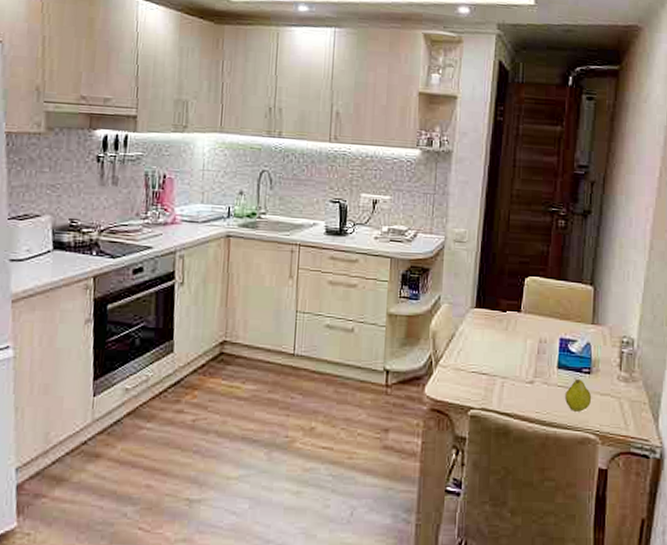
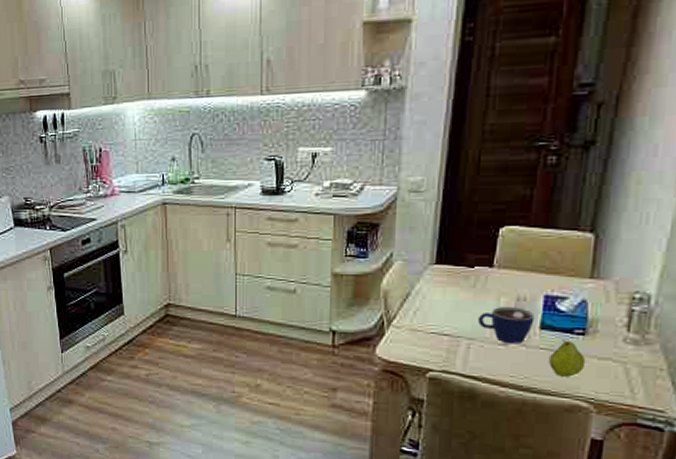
cup: none [510,347,553,382] -> present [478,306,535,344]

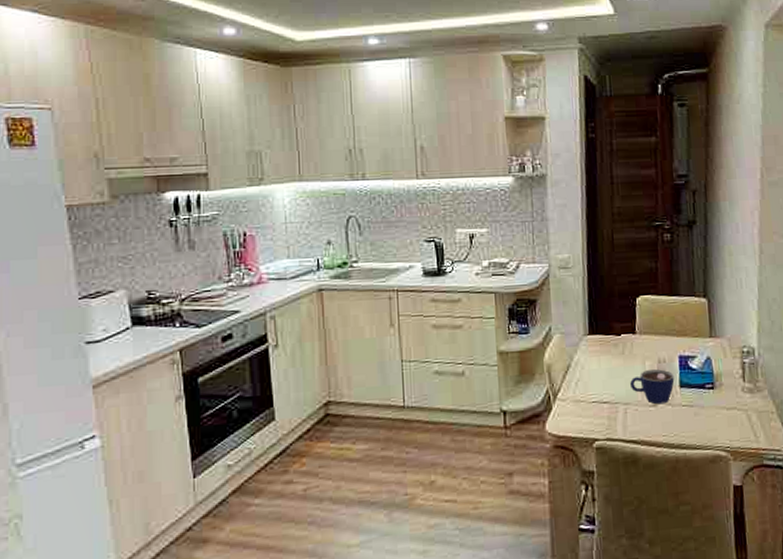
fruit: present [549,340,585,377] -> none [691,395,718,430]

